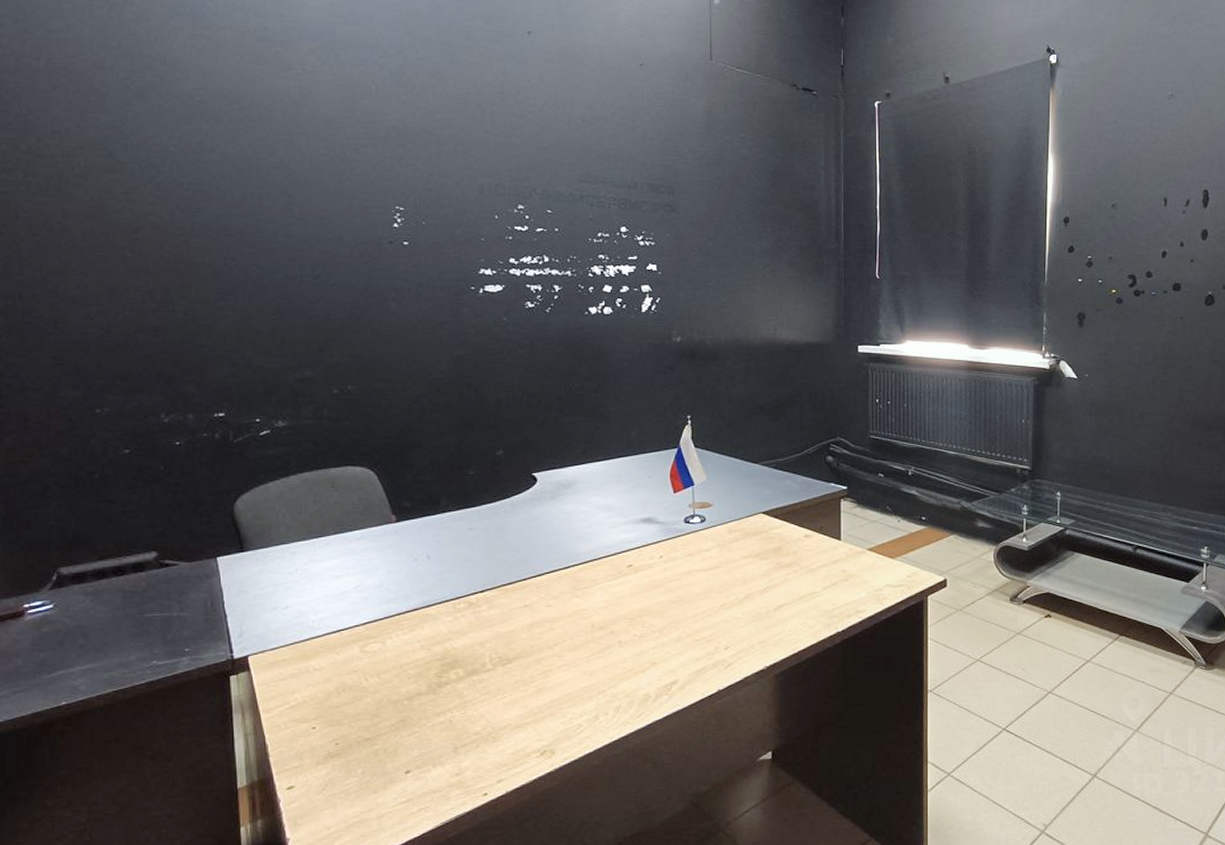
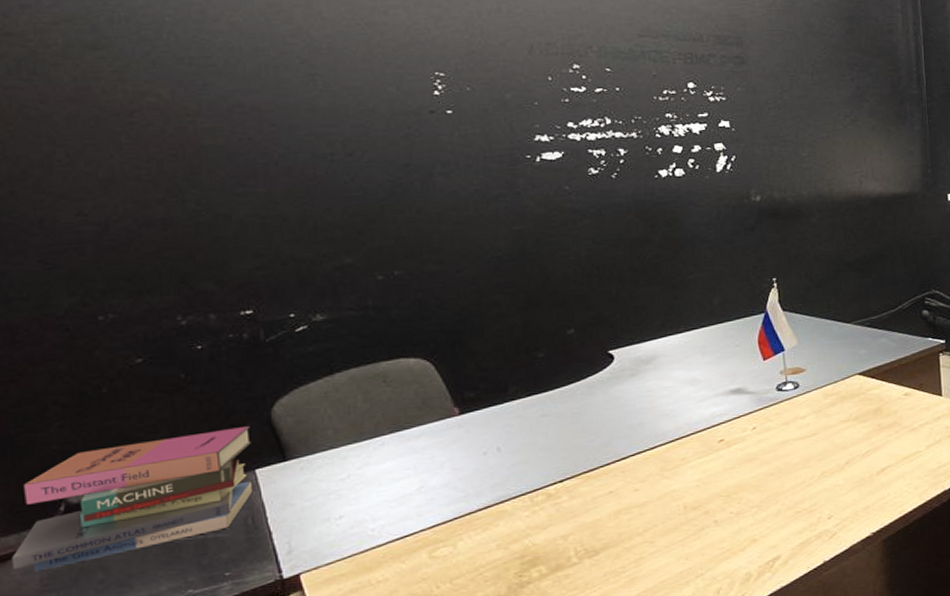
books: none [11,518,215,633] -> present [12,426,253,573]

